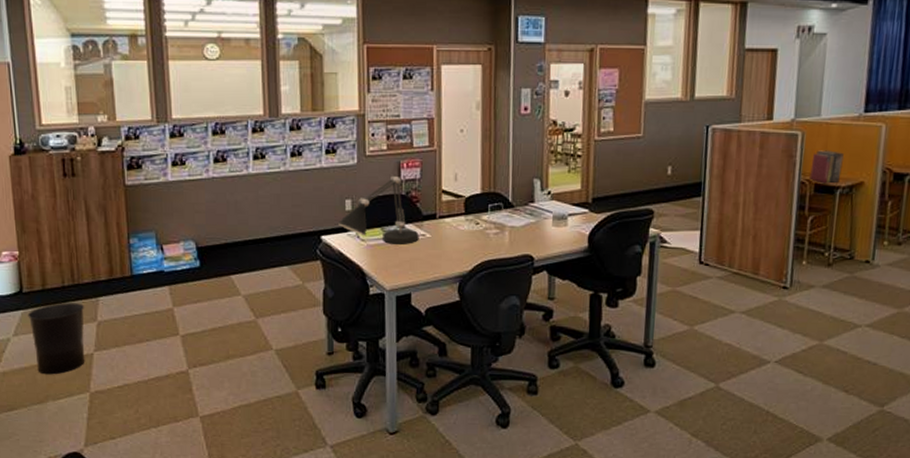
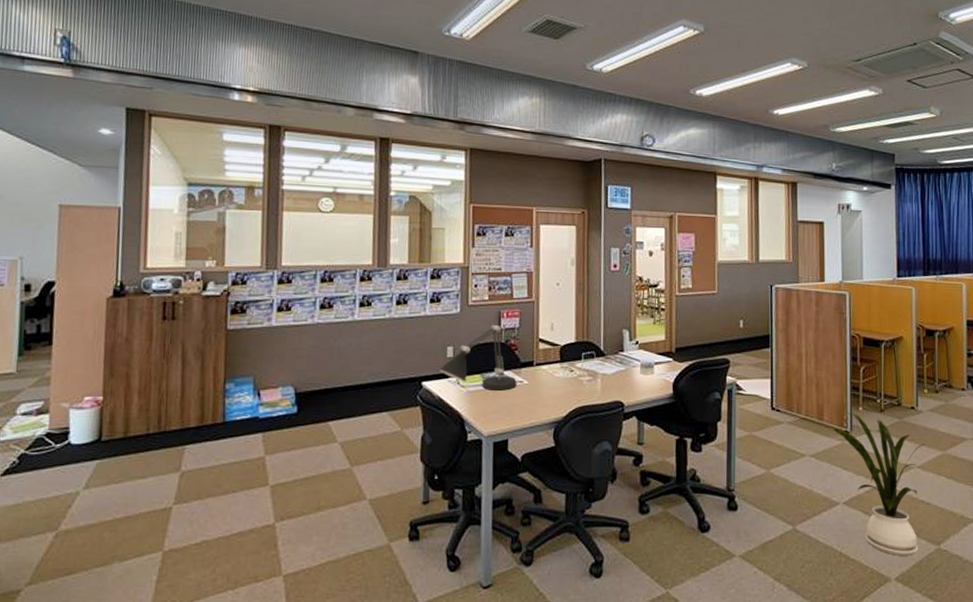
waste bin: present [27,303,85,374] -> none [103,451,169,531]
house plant: none [769,266,879,417] -> present [832,412,926,556]
books: present [810,150,844,184] -> none [859,308,884,338]

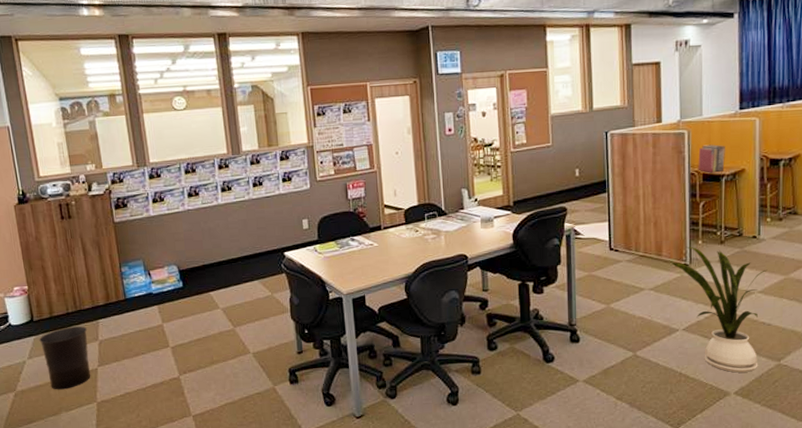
waste bin: none [103,451,169,531] -> present [39,326,91,389]
desk lamp: present [439,324,517,391] -> none [298,196,368,255]
books: none [859,308,884,338] -> present [698,144,725,173]

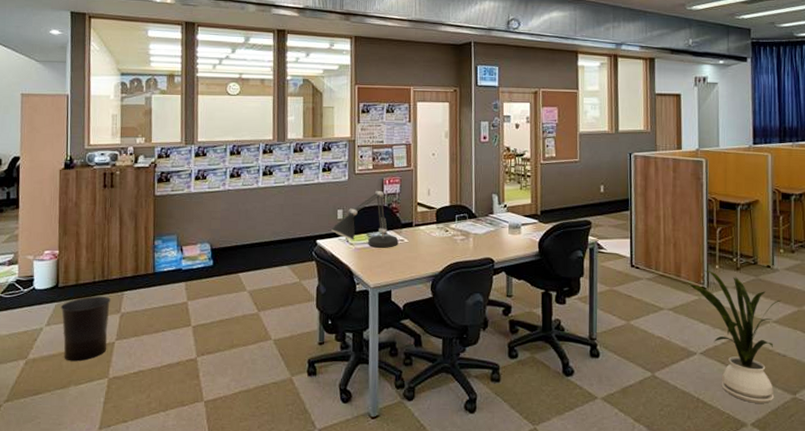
desk lamp: none [298,196,368,255] -> present [331,190,399,248]
books: present [698,144,725,173] -> none [715,174,740,201]

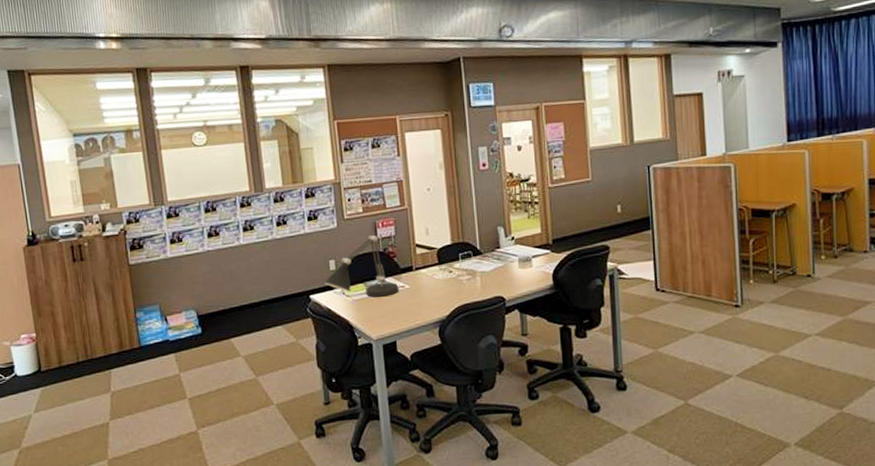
waste bin: present [60,296,111,361] -> none [47,376,102,445]
house plant: present [690,270,782,404] -> none [722,286,824,422]

